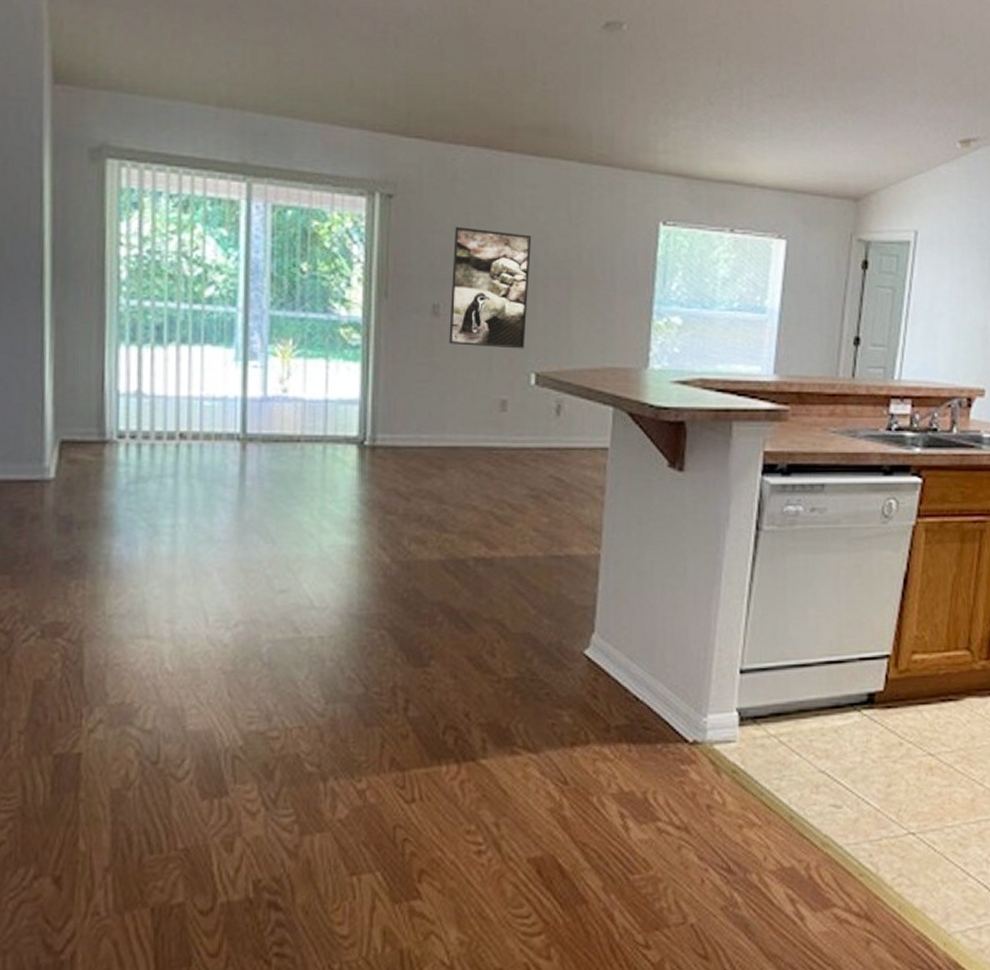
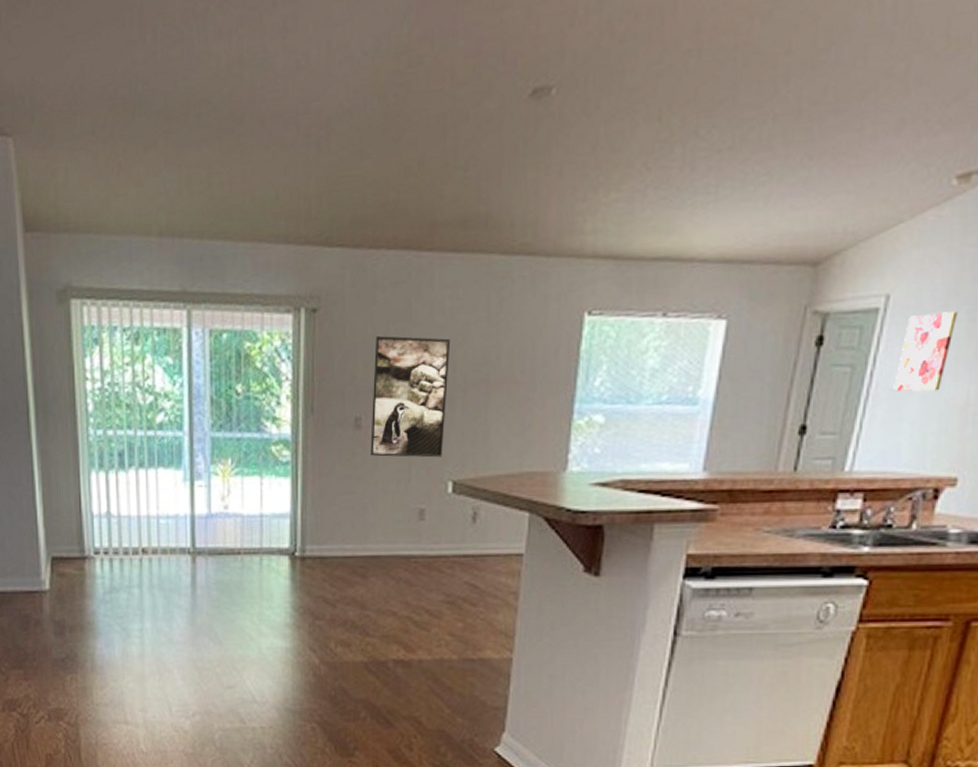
wall art: none [927,249,972,314] -> present [893,311,959,392]

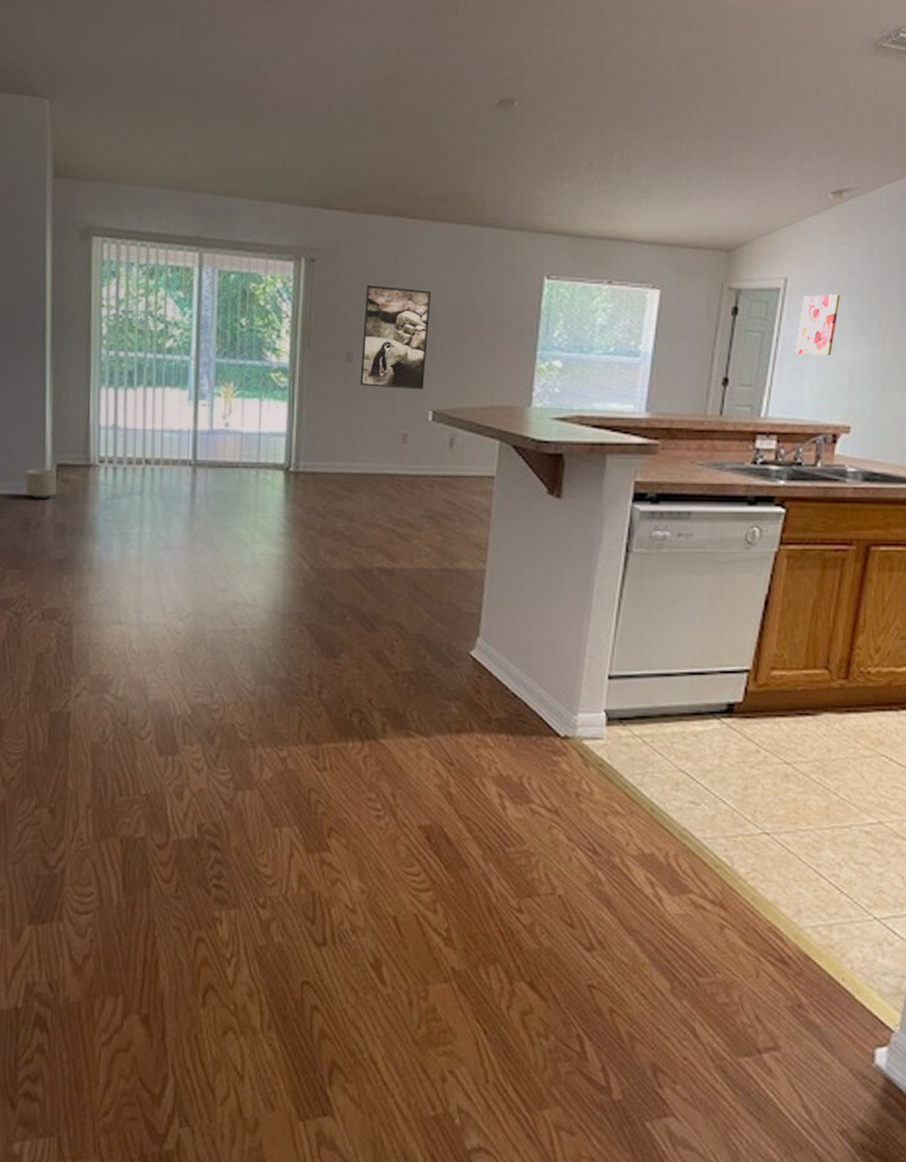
planter: none [21,563,54,596] -> present [25,469,57,499]

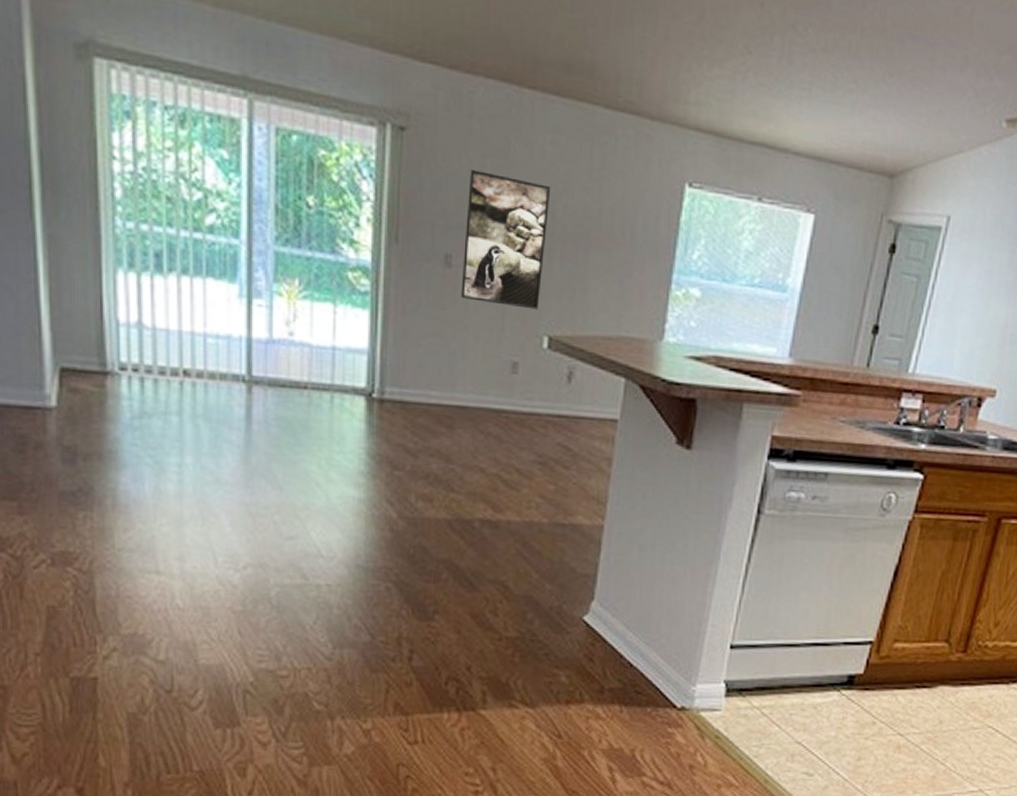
planter: present [25,469,57,499] -> none [16,372,63,413]
wall art: present [795,294,841,356] -> none [950,239,1003,310]

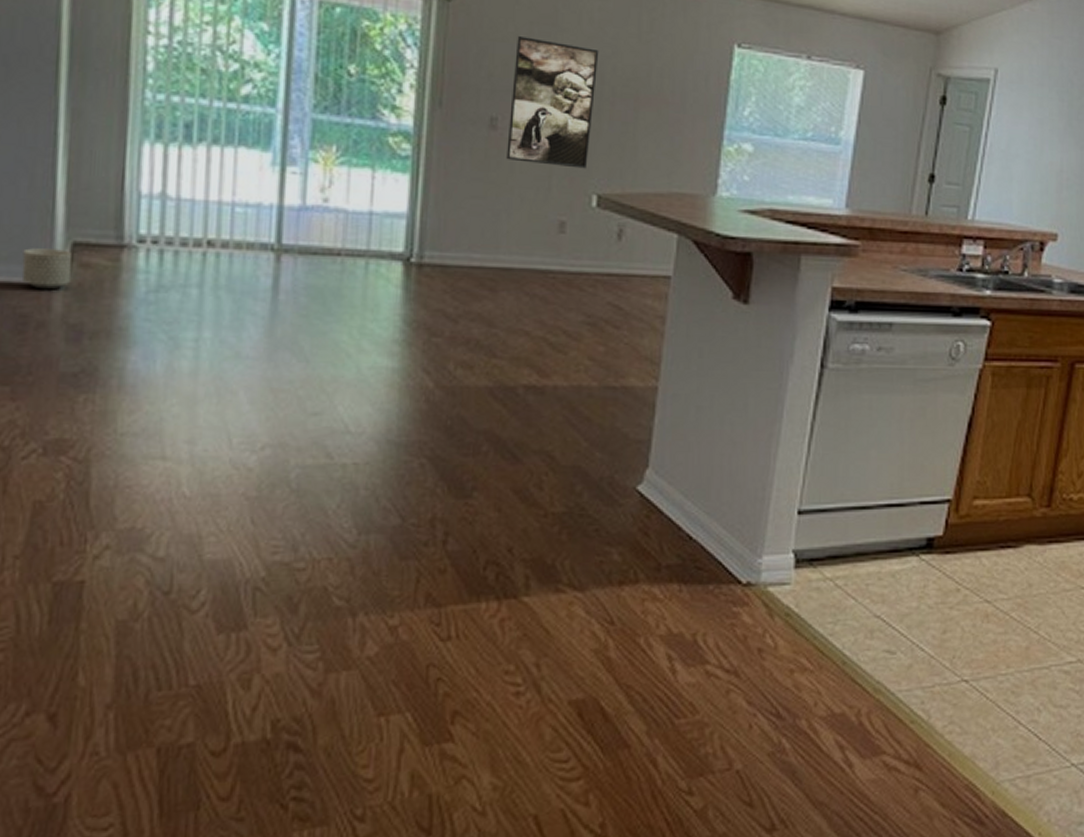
planter: none [16,372,63,413] -> present [21,248,72,290]

